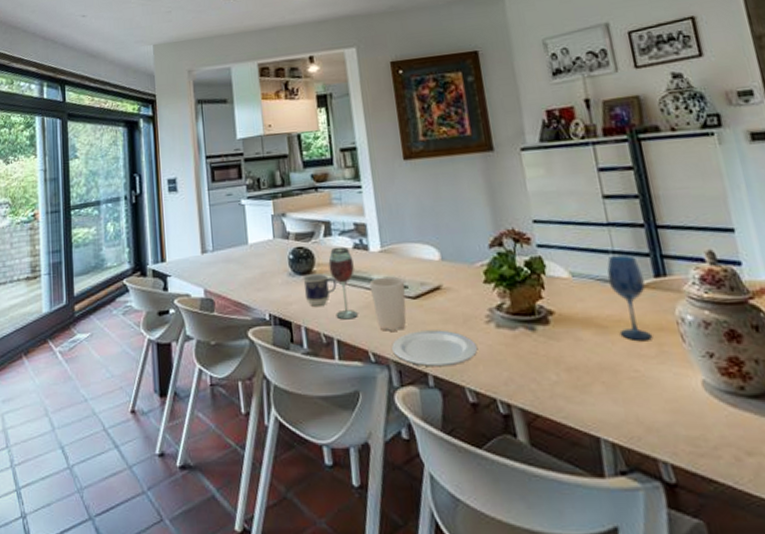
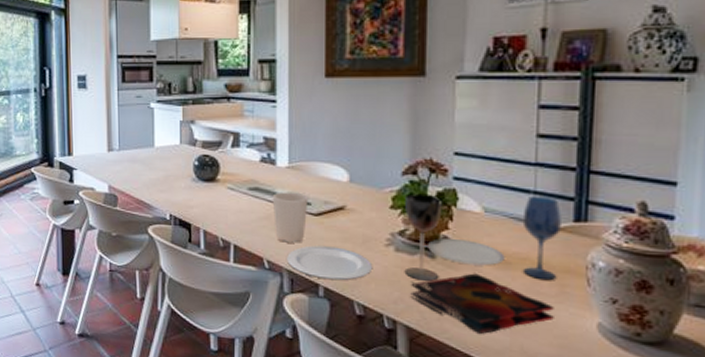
cup: present [303,272,337,306] -> none [206,181,239,212]
wineglass: present [328,246,358,320] -> none [233,159,258,228]
wineglass: none [496,264,542,356] -> present [404,193,443,281]
napkin: none [517,341,660,409] -> present [410,273,554,335]
plate: none [526,307,601,334] -> present [428,238,505,266]

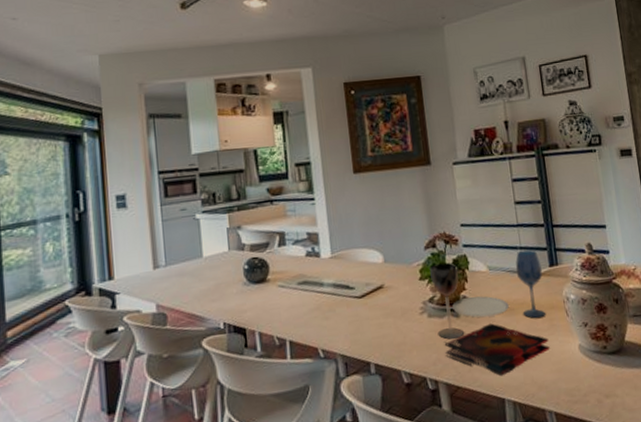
cup: present [272,192,309,244] -> none [320,279,353,330]
plate: present [287,245,373,281] -> none [339,323,413,357]

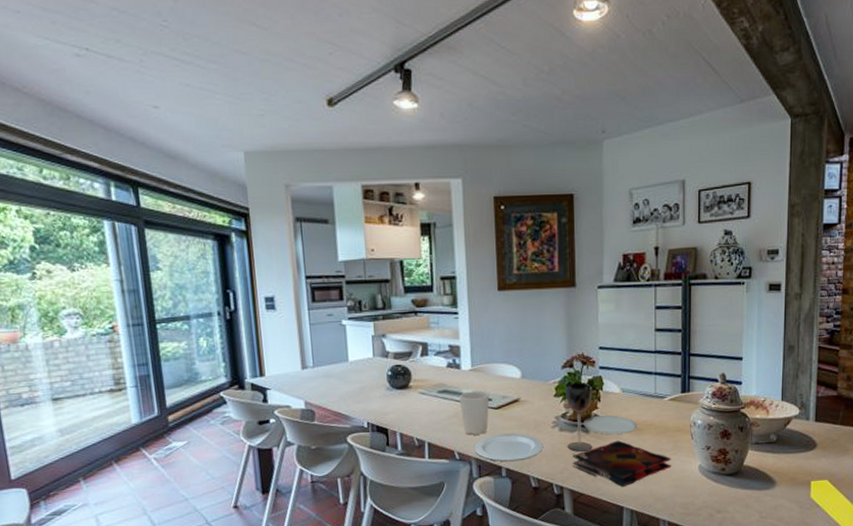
cup: none [320,279,353,330] -> present [459,391,490,436]
plate: none [339,323,413,357] -> present [474,433,544,462]
wineglass: present [515,249,545,318] -> none [648,375,673,439]

